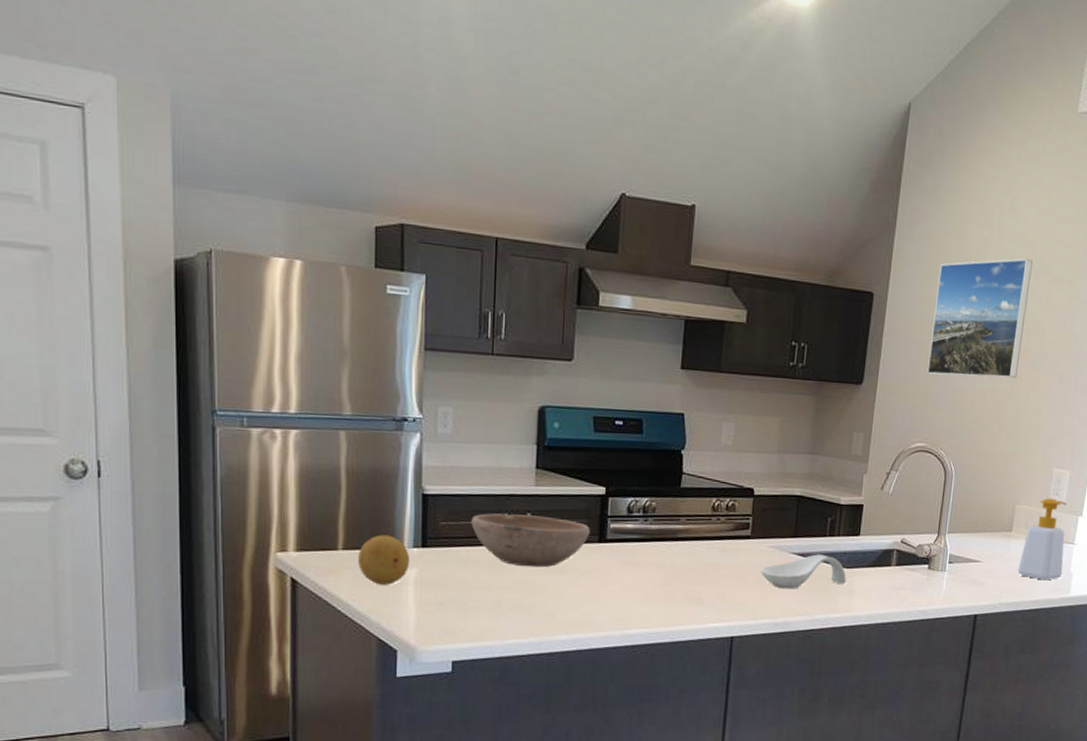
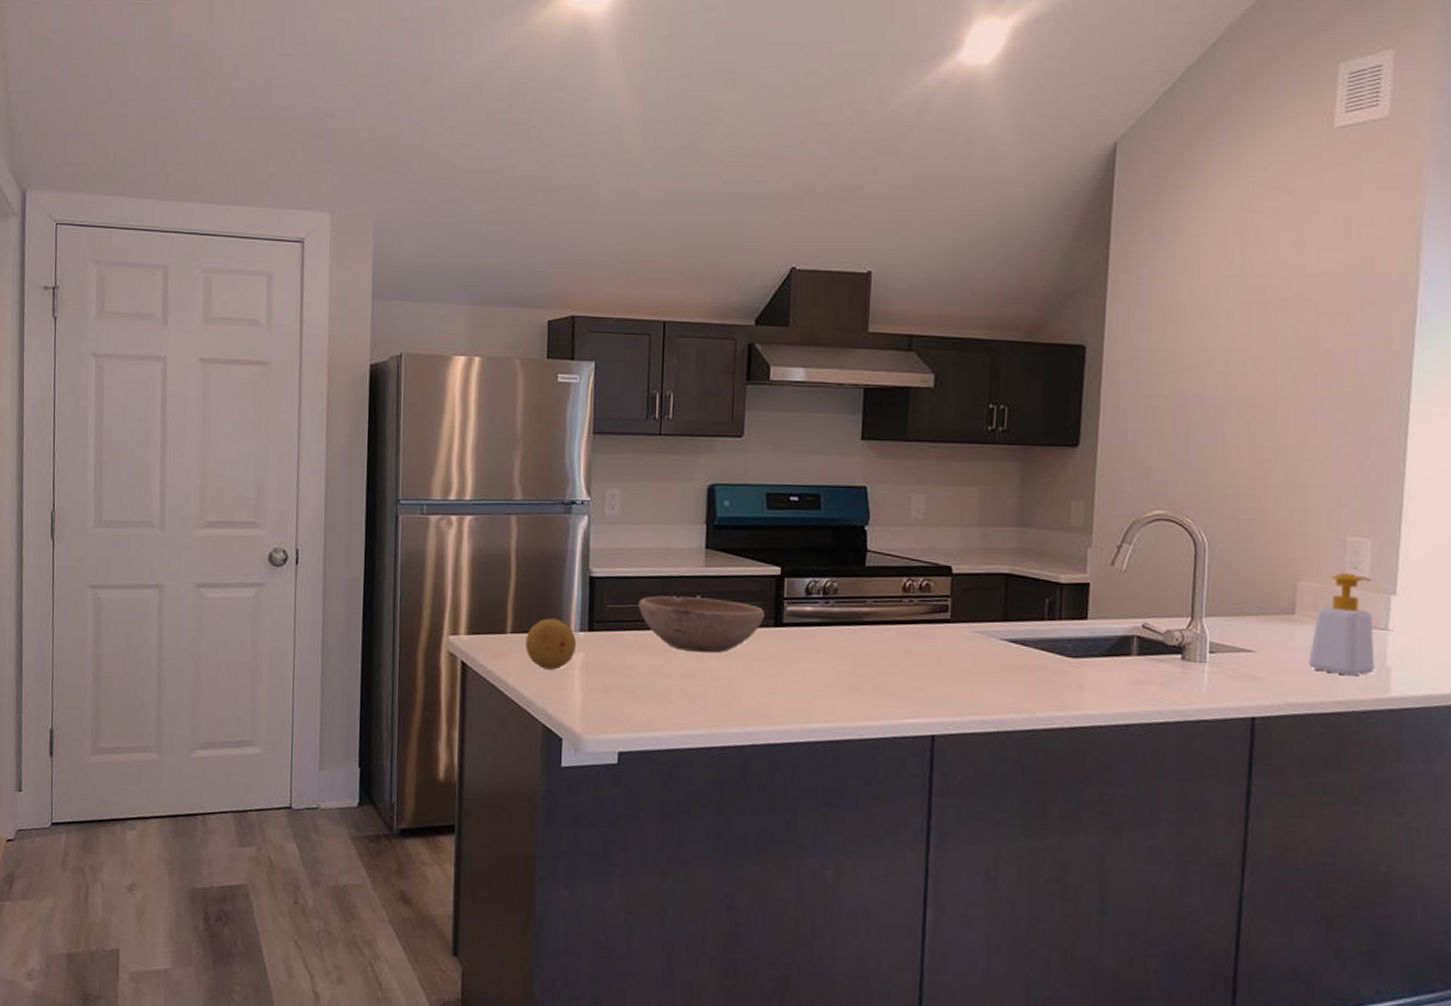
spoon rest: present [761,554,847,589] -> none [965,641,1073,682]
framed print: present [927,258,1033,379] -> none [1161,294,1291,432]

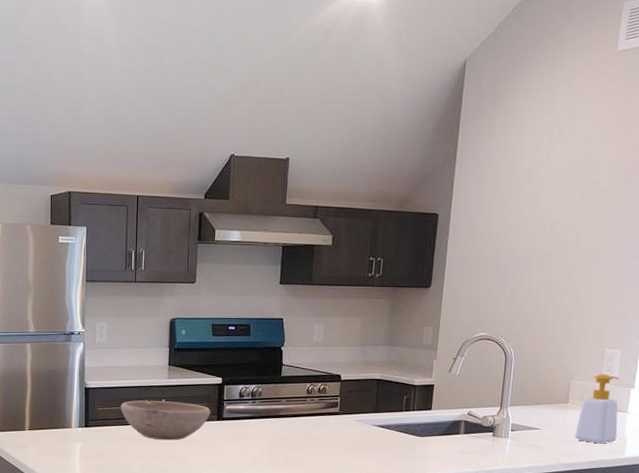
fruit: present [526,618,577,670] -> none [40,418,77,455]

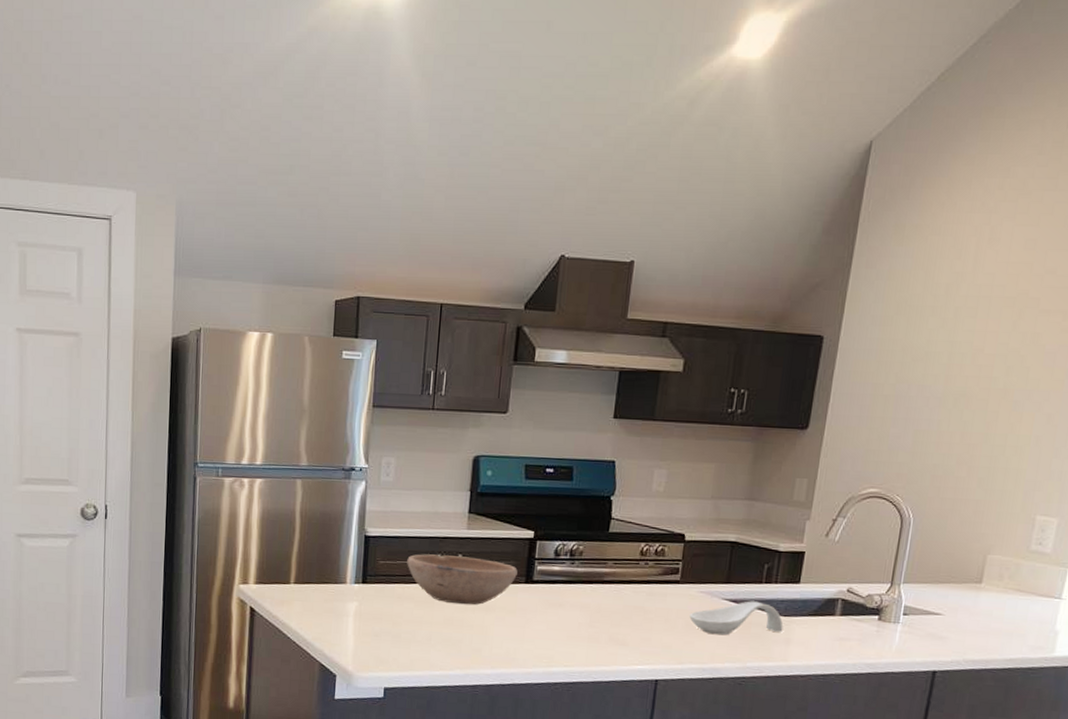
spoon rest: none [348,426,421,455] -> present [689,601,783,636]
soap bottle: present [575,374,619,444] -> none [988,548,1053,638]

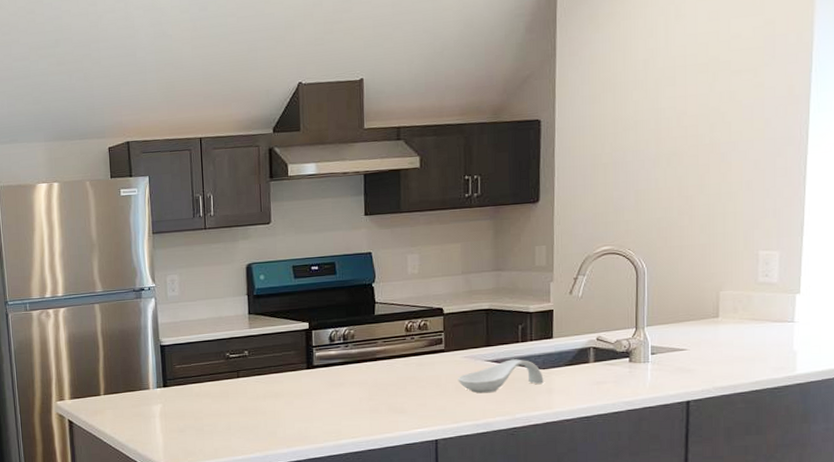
bowl: present [407,554,518,605] -> none [200,352,299,395]

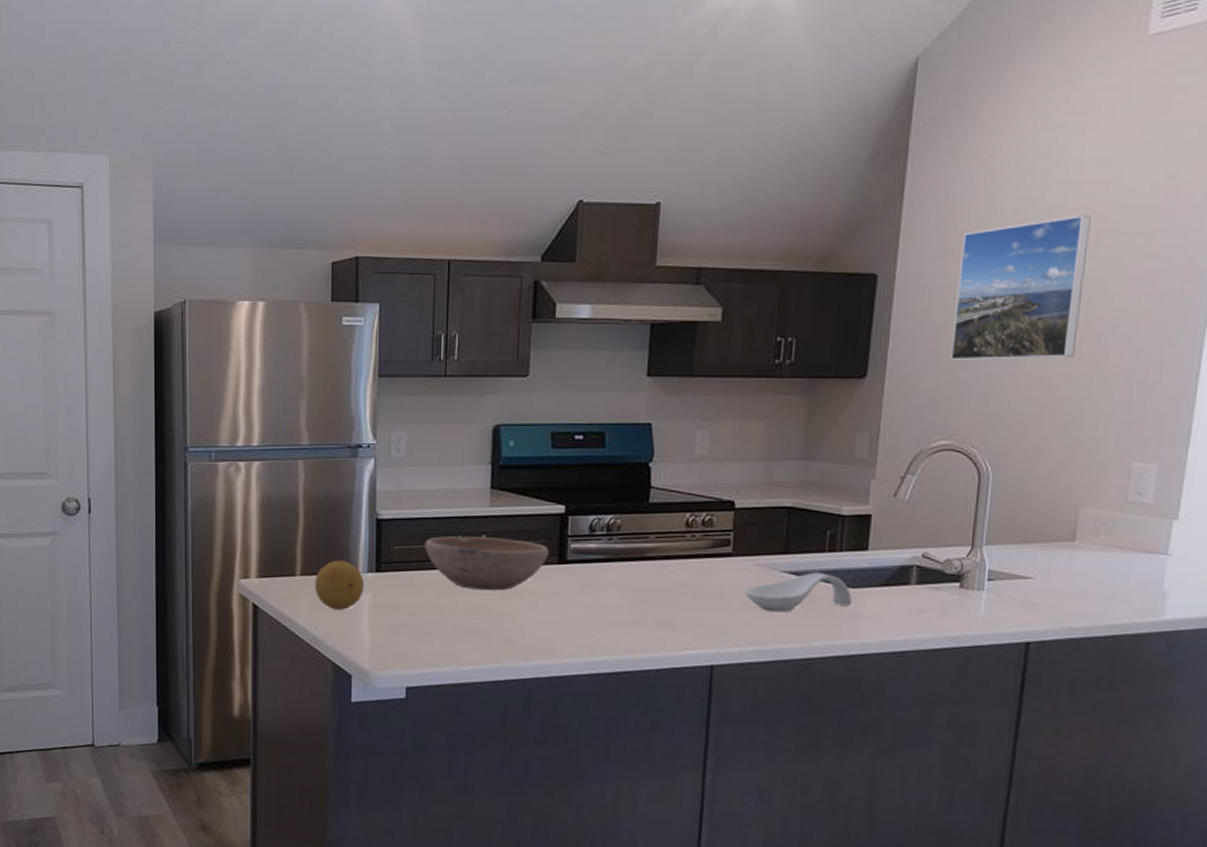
fruit: none [116,380,156,420] -> present [315,560,365,610]
bowl: none [200,352,299,395] -> present [425,536,549,591]
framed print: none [605,59,707,182] -> present [950,215,1091,360]

